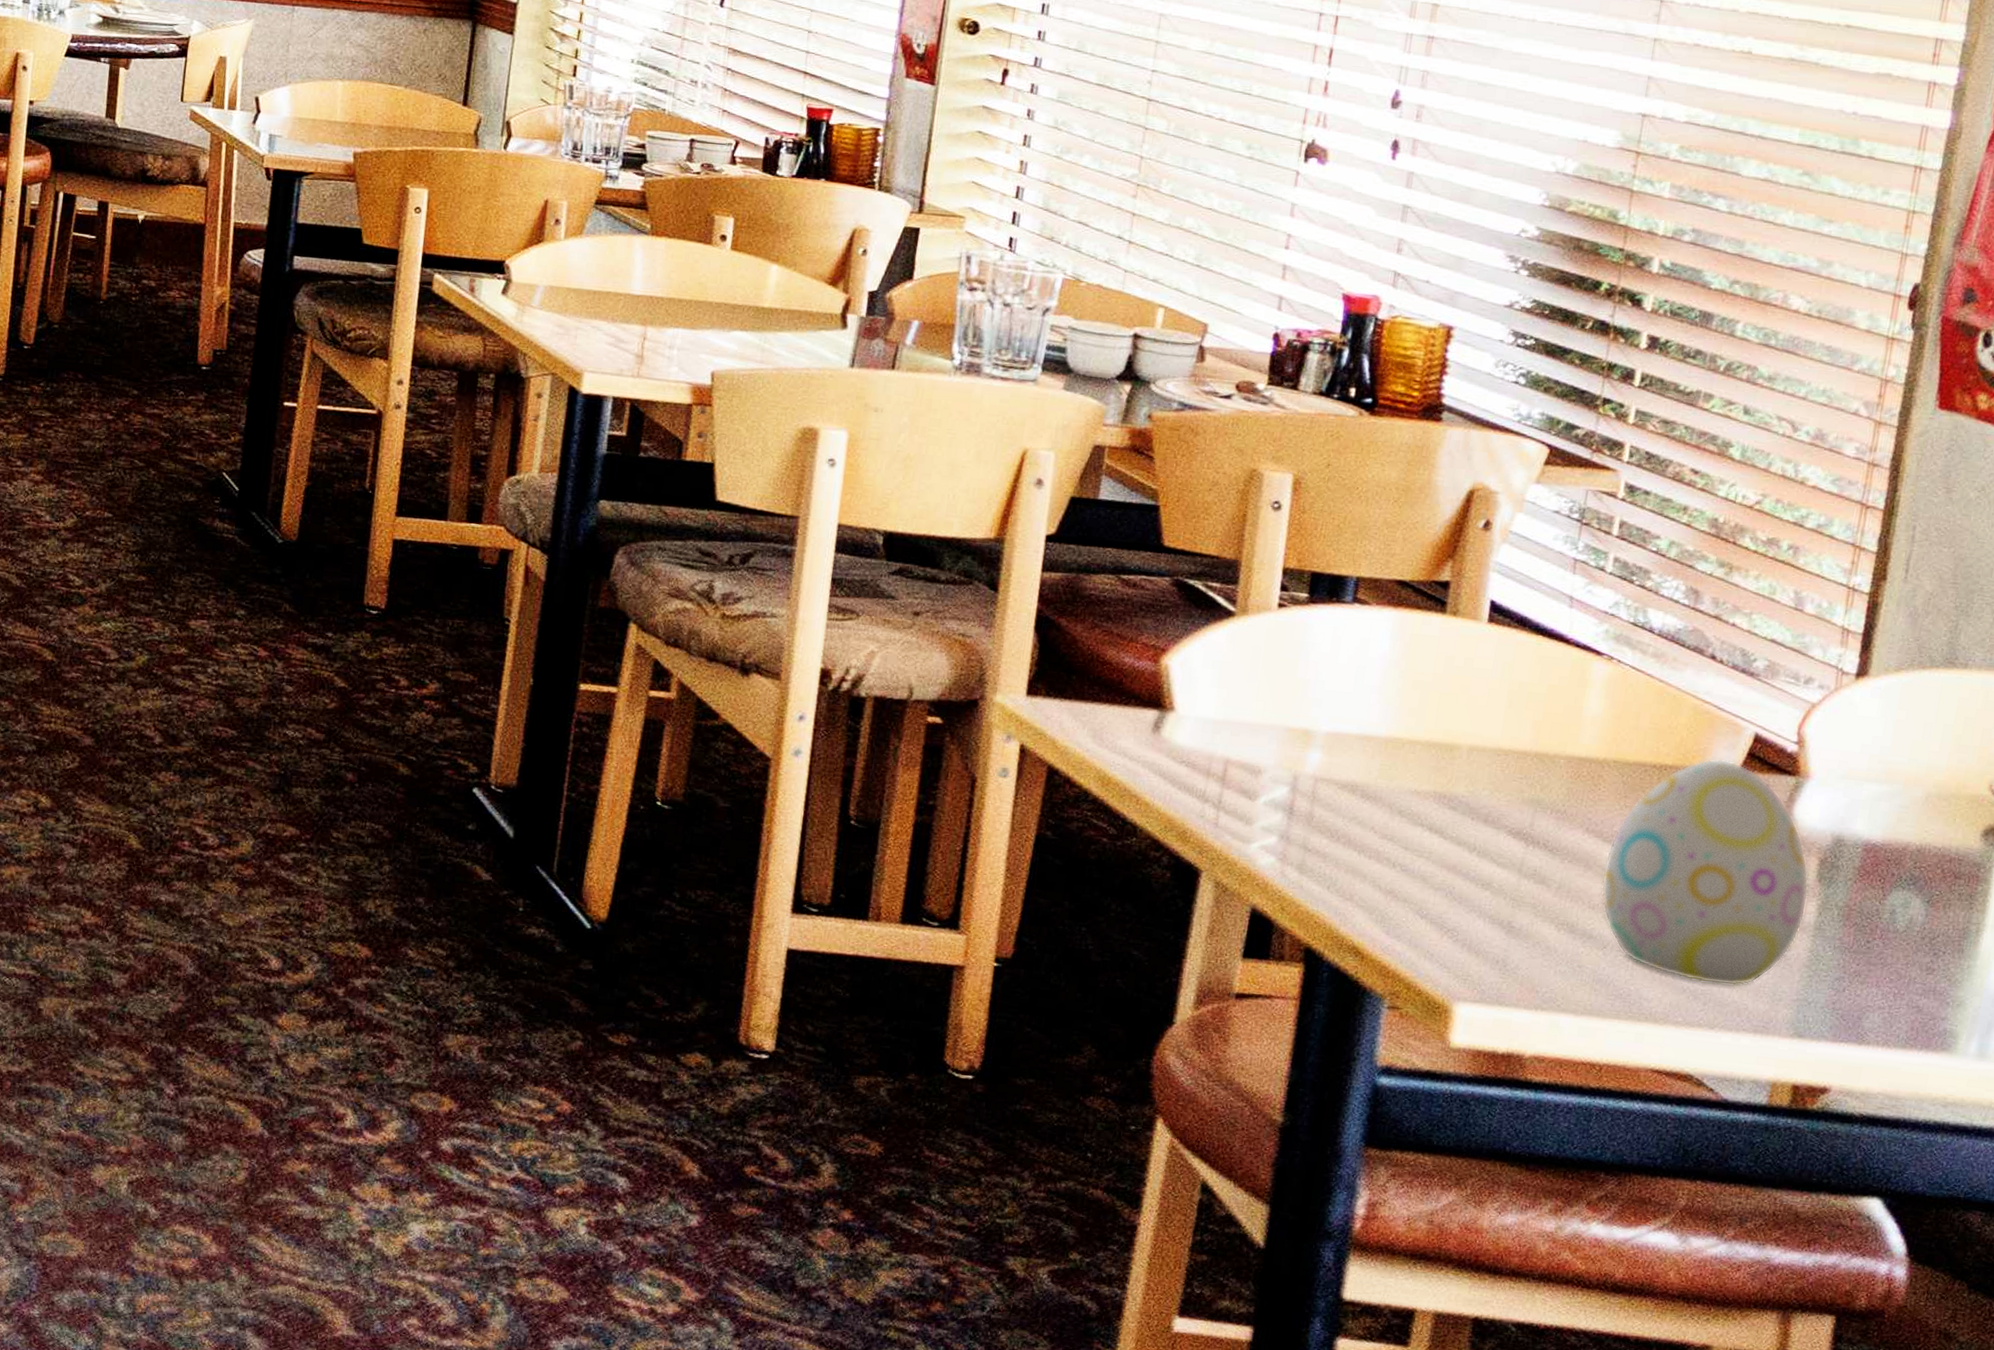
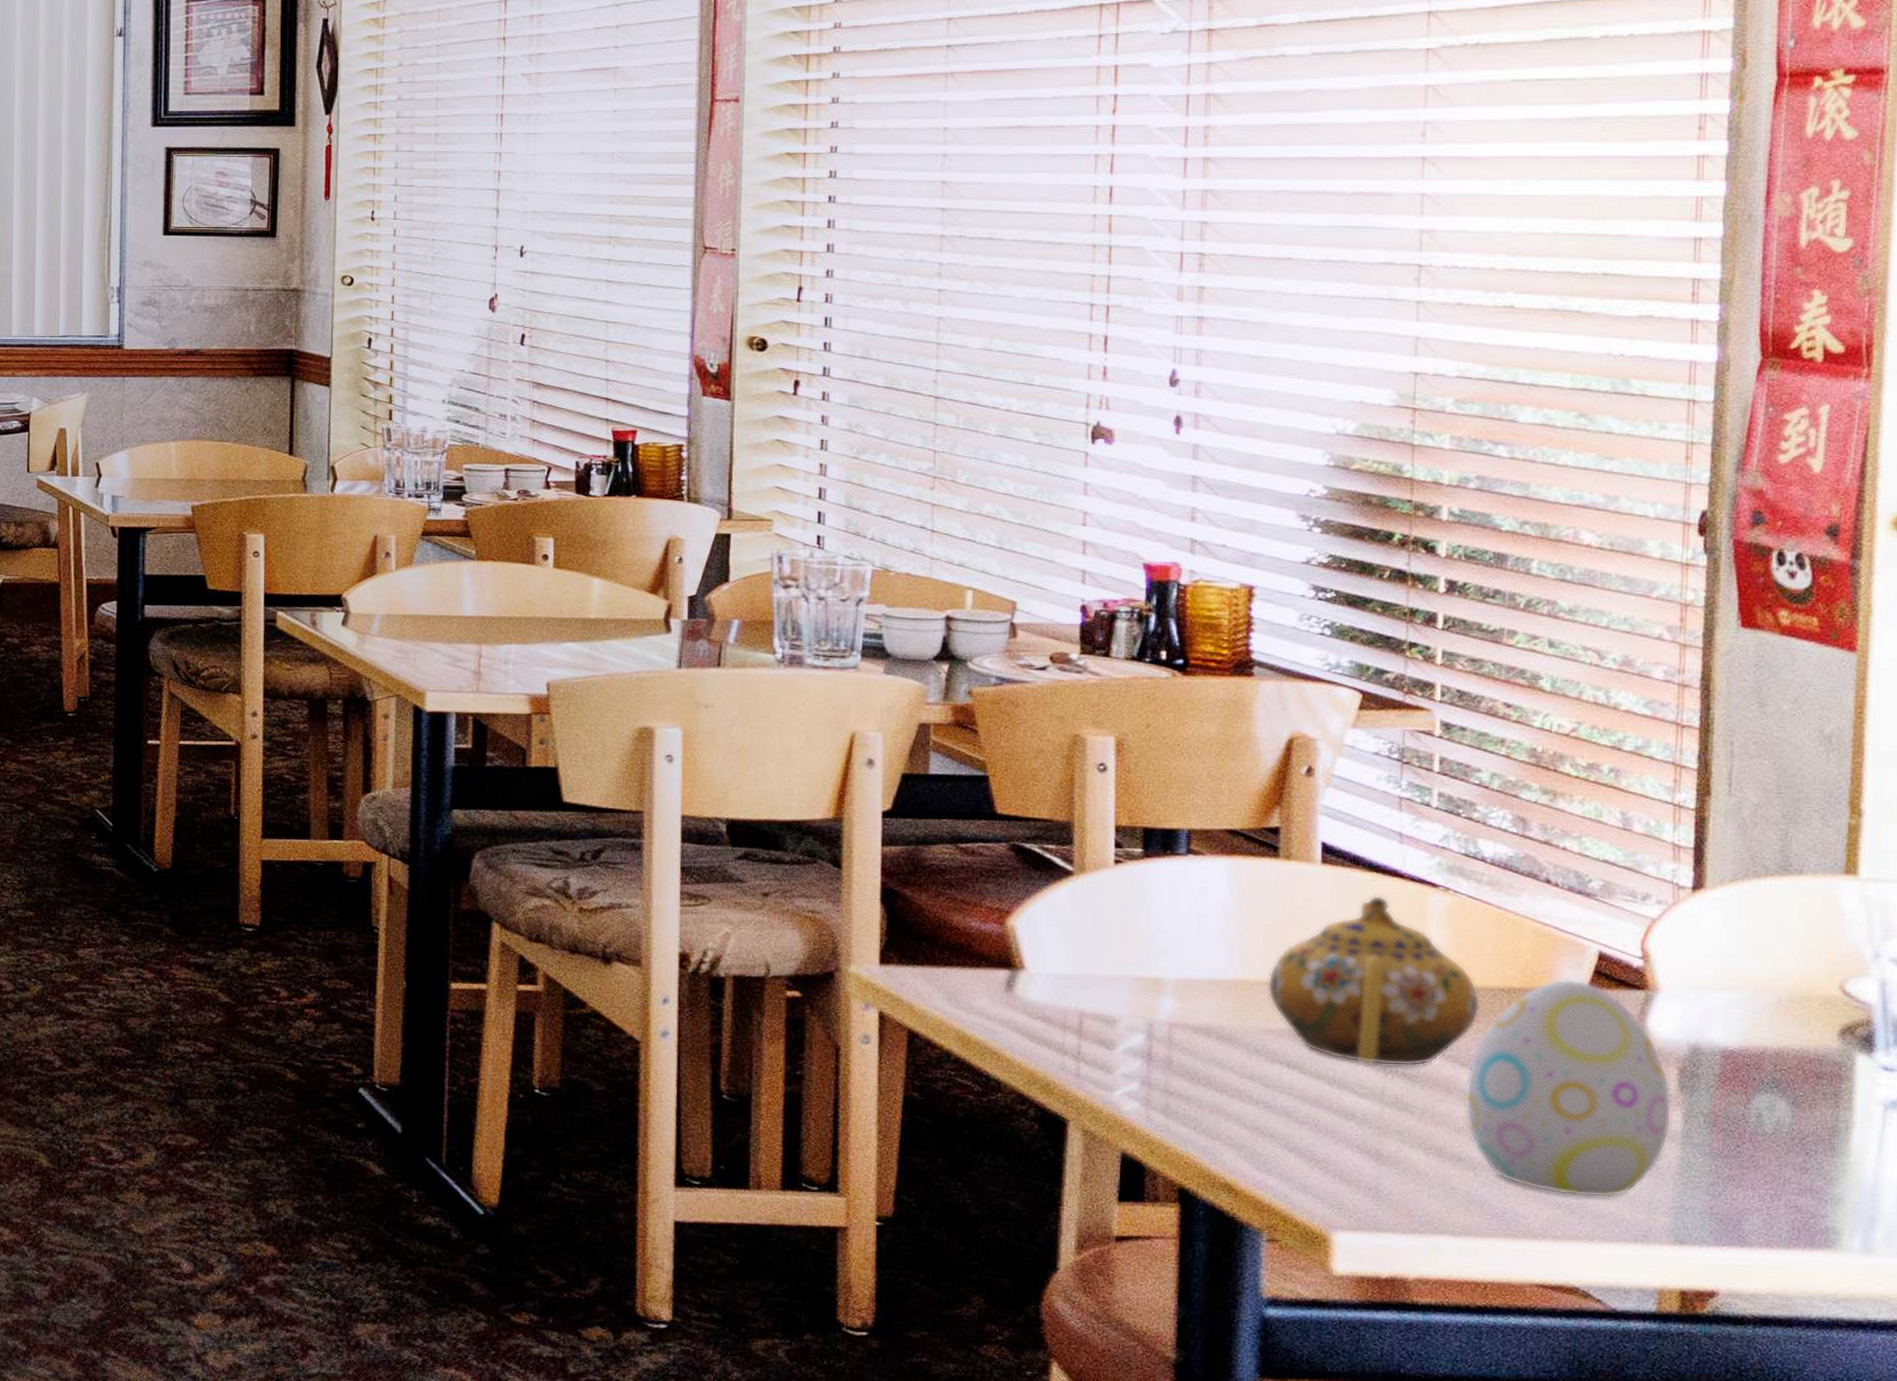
teapot: none [1418,659,1631,839] -> present [1267,895,1480,1067]

